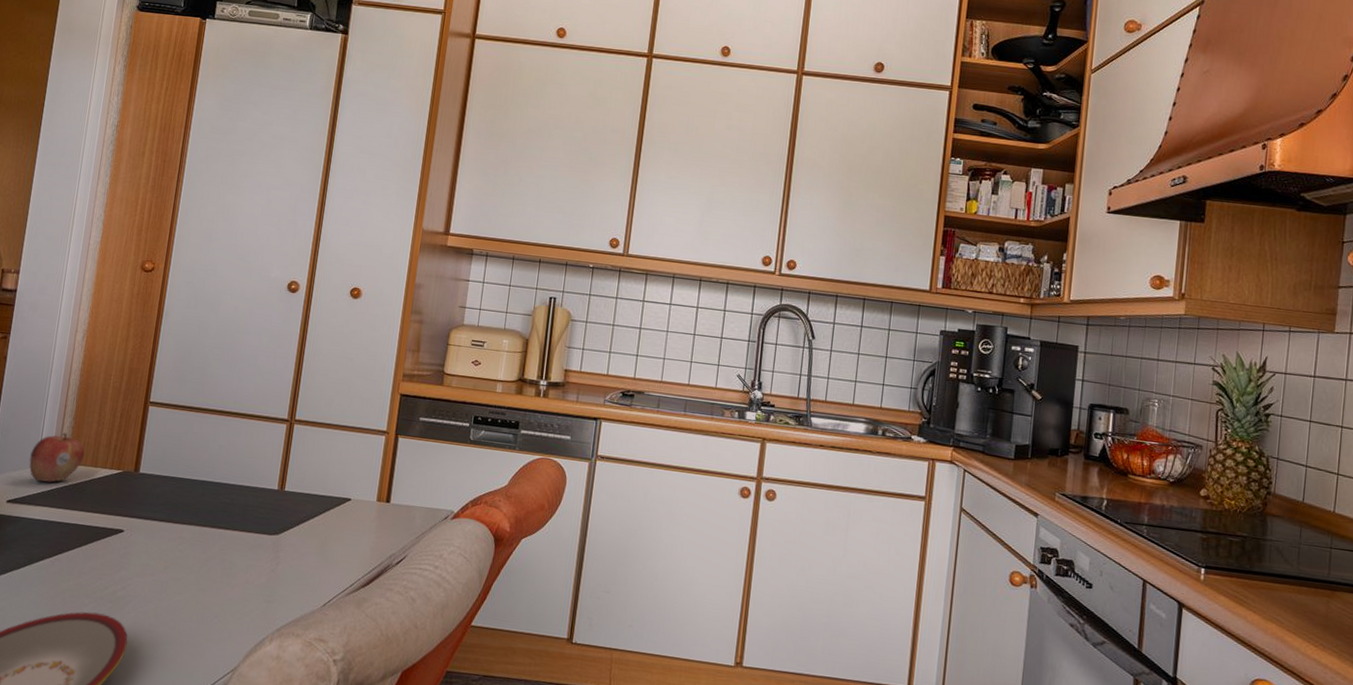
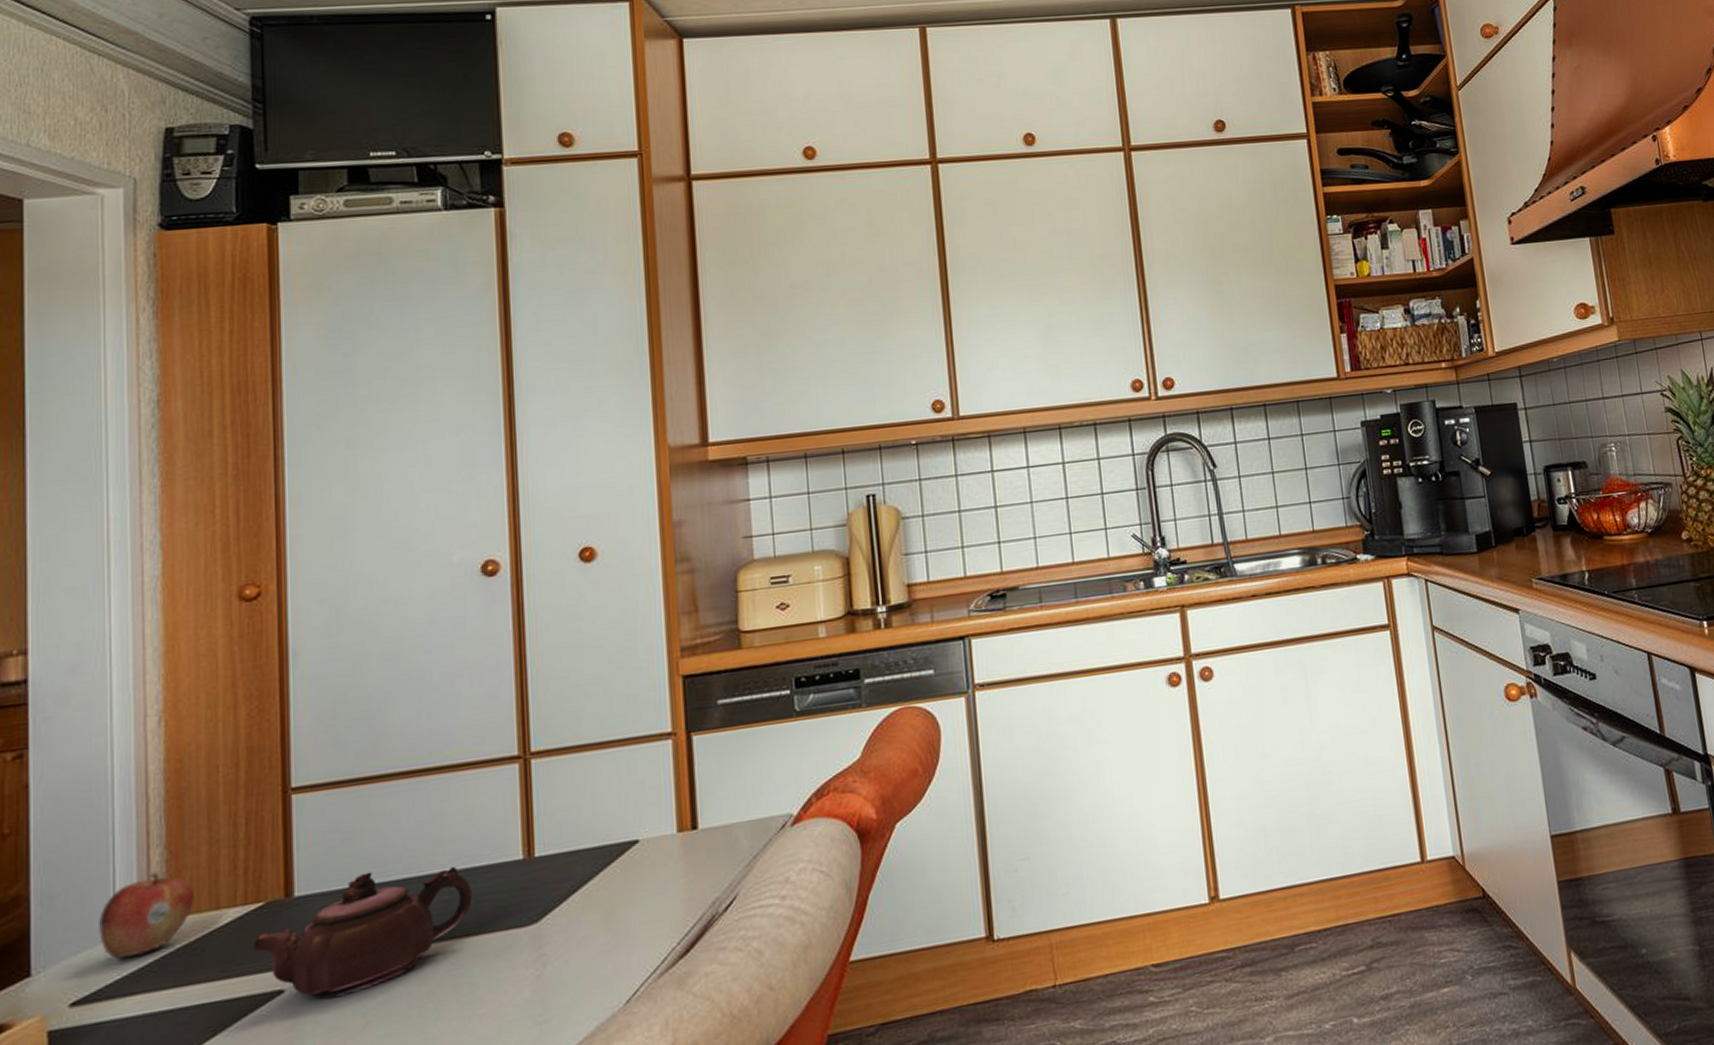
teapot: none [111,469,243,545] -> present [253,866,472,1000]

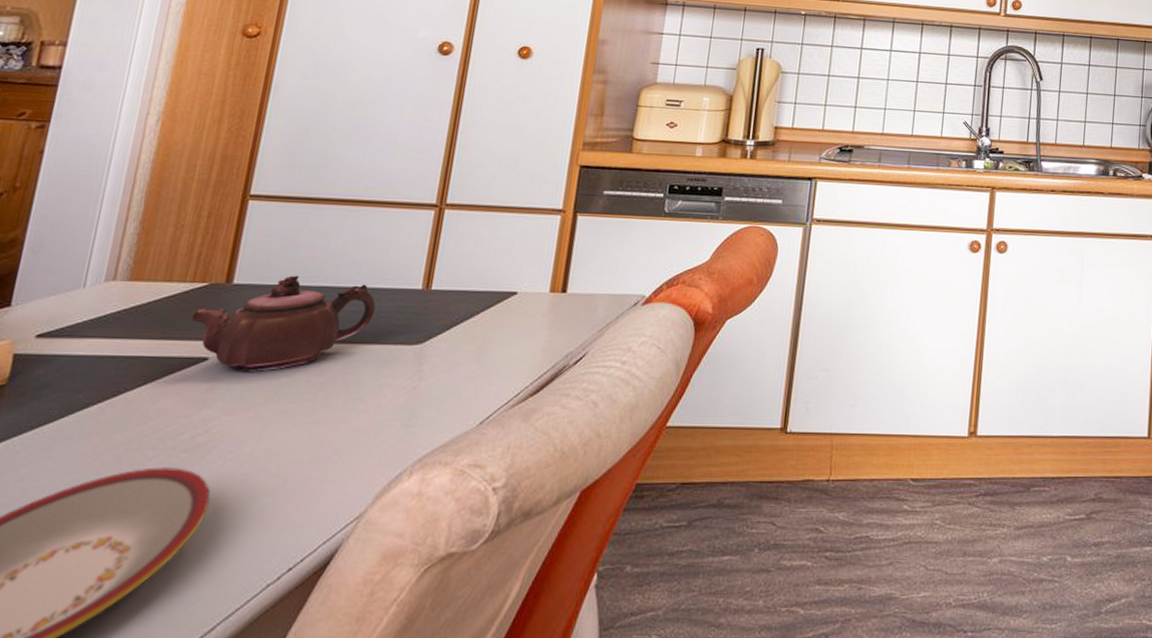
fruit: present [99,872,194,959] -> none [72,241,155,306]

